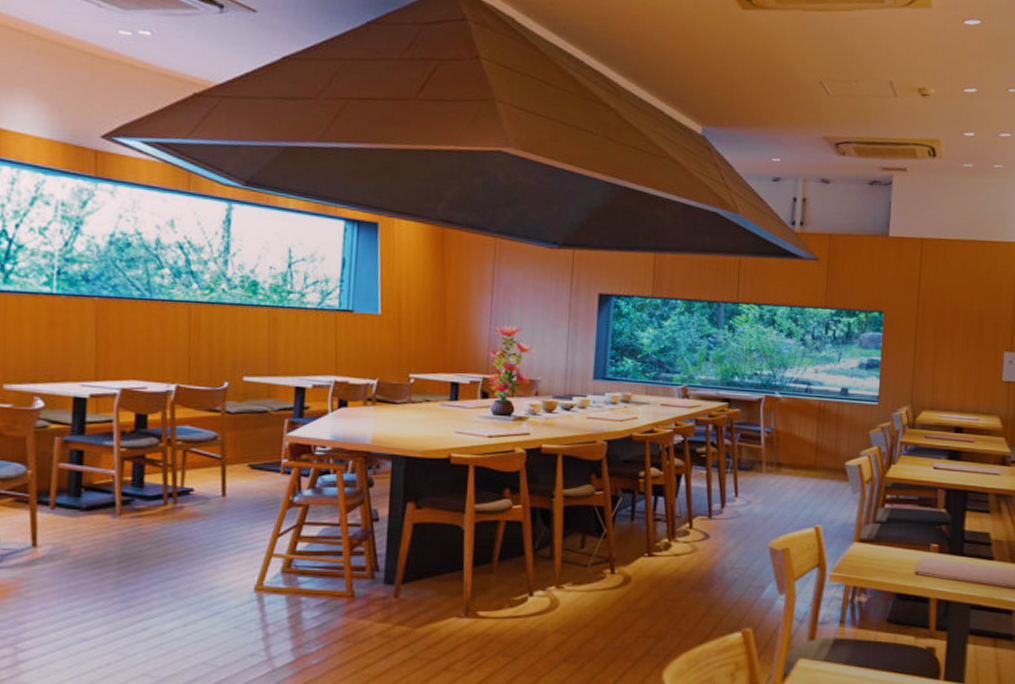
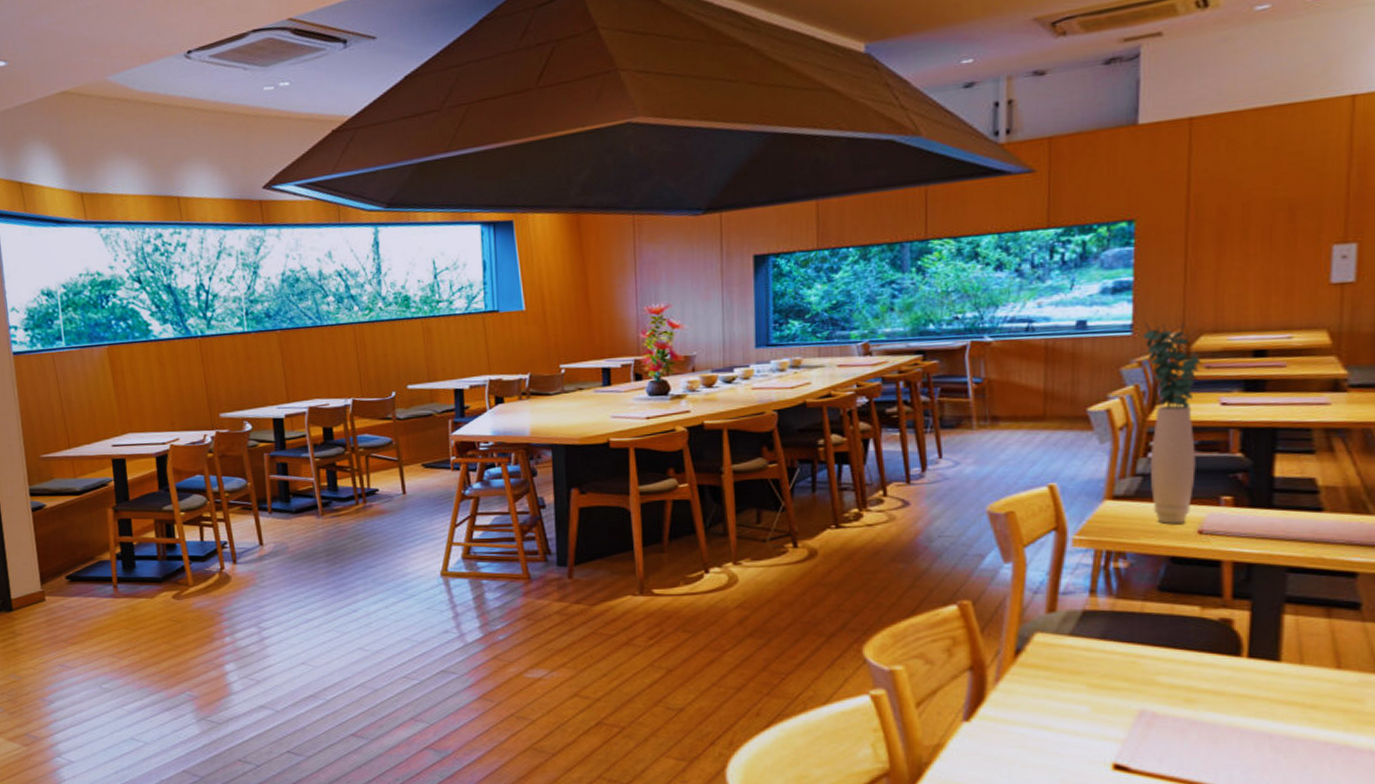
vase: none [885,395,922,566] -> present [1143,322,1201,525]

